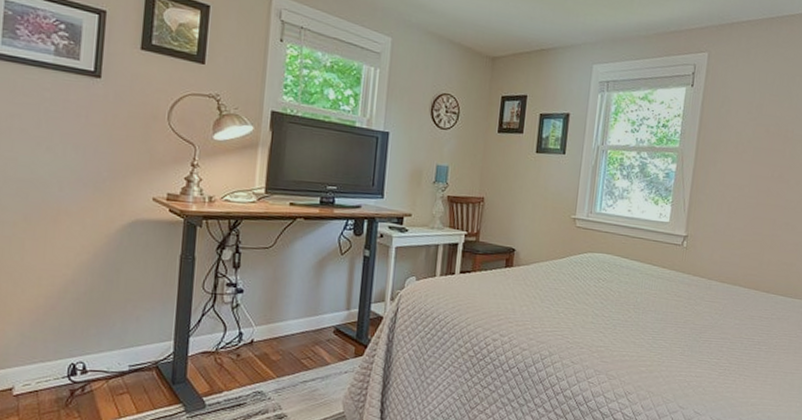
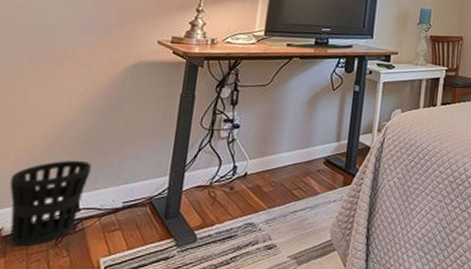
wastebasket: none [15,321,95,407] -> present [9,160,92,247]

